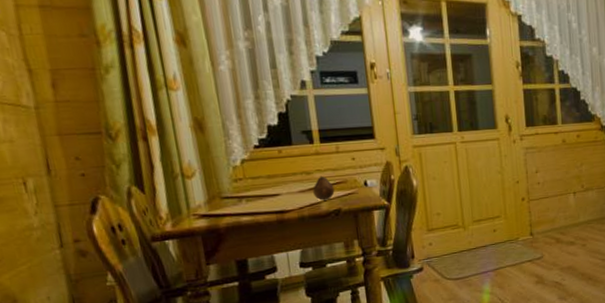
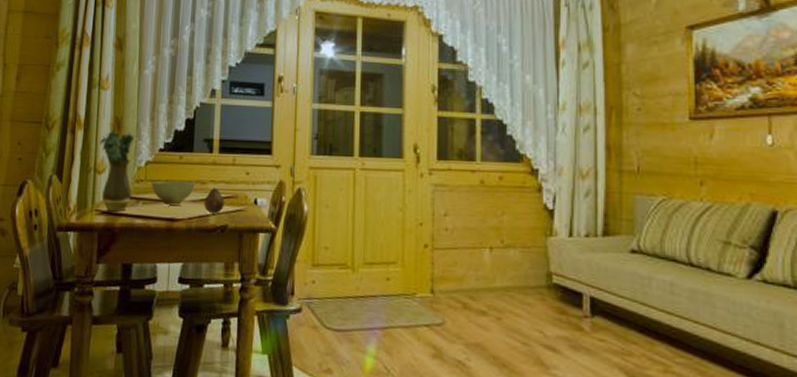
vase: none [181,130,233,214] -> present [100,128,134,212]
bowl: none [251,173,302,200] -> present [151,181,196,206]

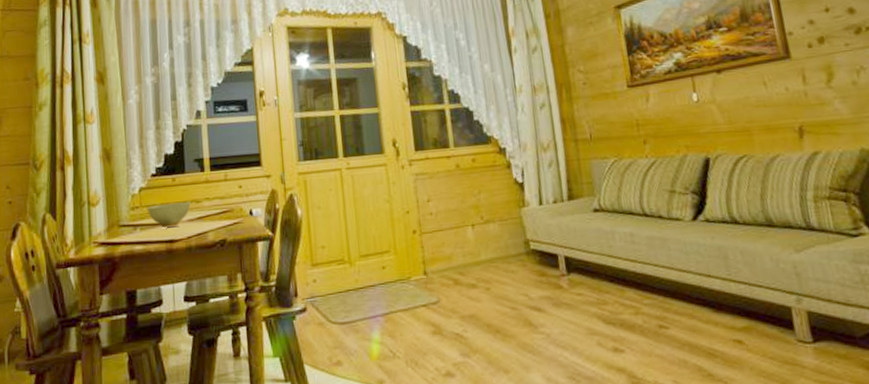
vase: present [100,128,134,212] -> none [91,160,129,242]
fruit: present [204,187,225,214] -> none [201,204,221,230]

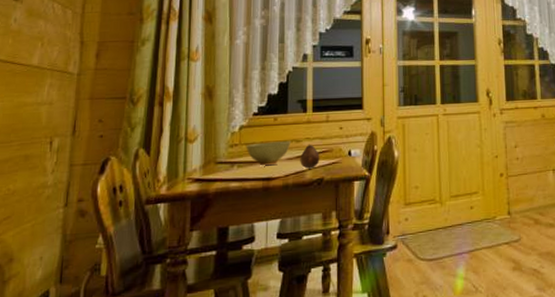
fruit: none [201,204,221,230] -> present [300,144,320,169]

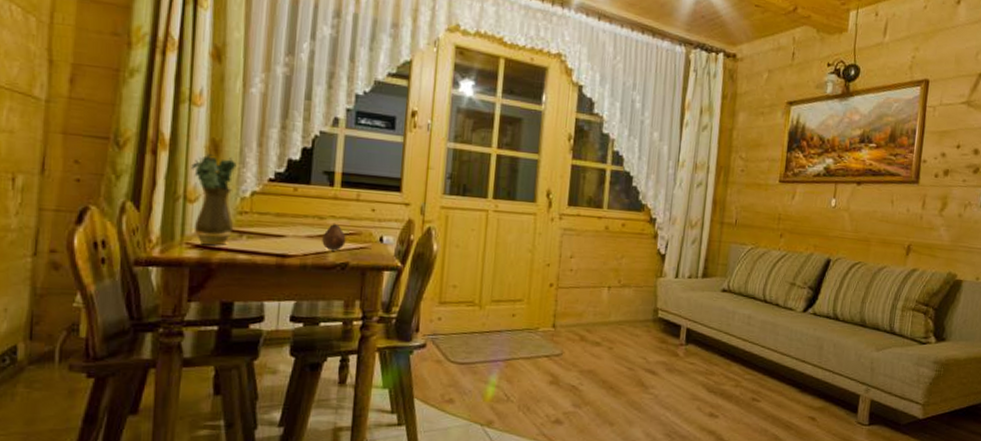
vase: none [191,97,227,178] -> present [191,151,237,246]
bowl: present [246,141,292,166] -> none [258,214,314,242]

